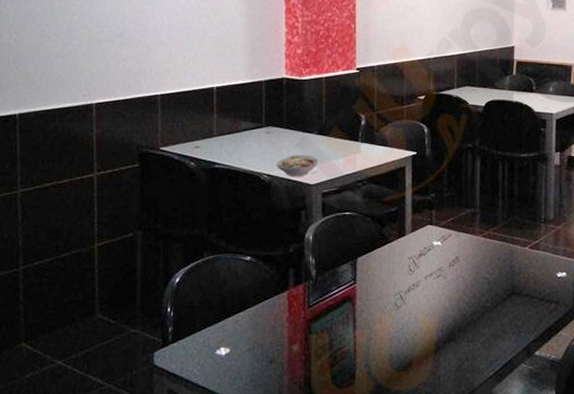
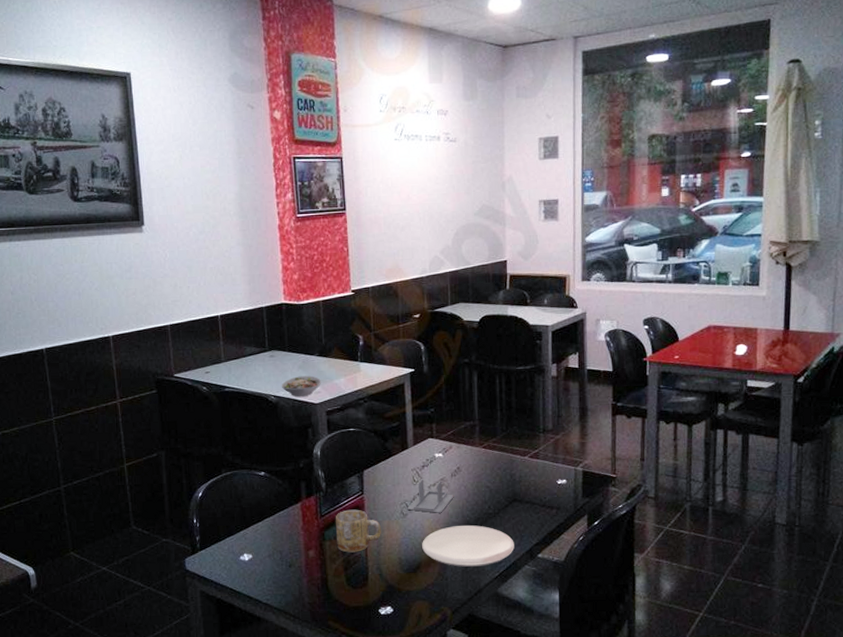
mug: none [323,300,372,348] -> present [335,509,381,553]
napkin holder: none [401,268,451,306] -> present [407,479,454,513]
plate: none [415,319,511,365] -> present [422,525,514,567]

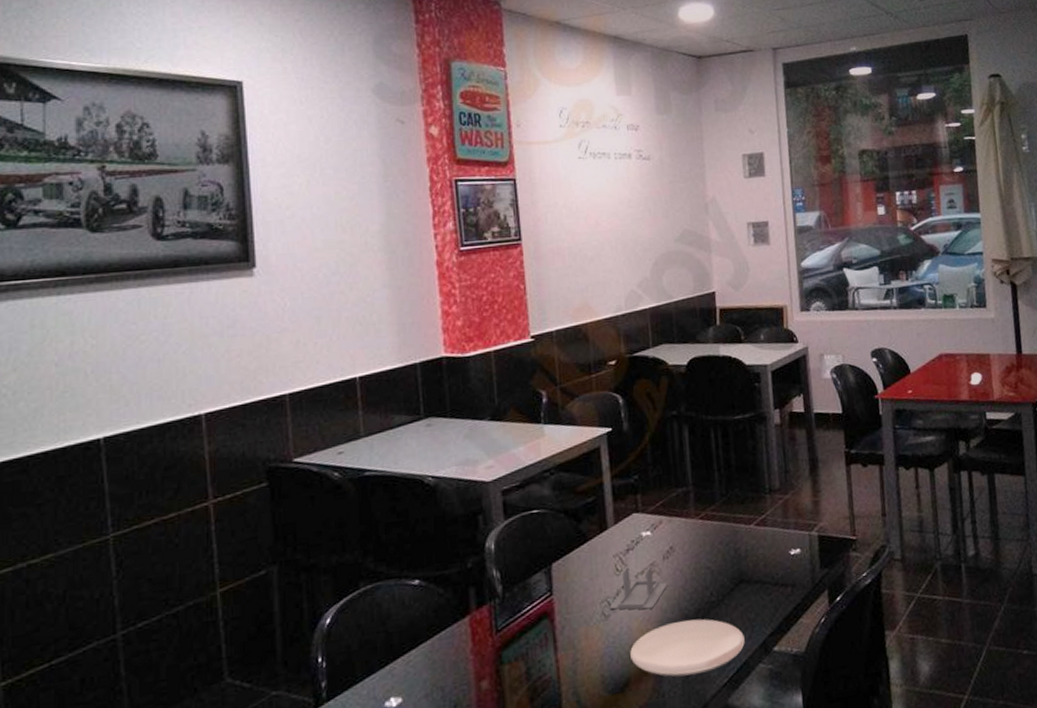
salad: present [281,375,321,397] -> none [441,446,494,476]
mug: present [335,509,381,553] -> none [515,616,577,677]

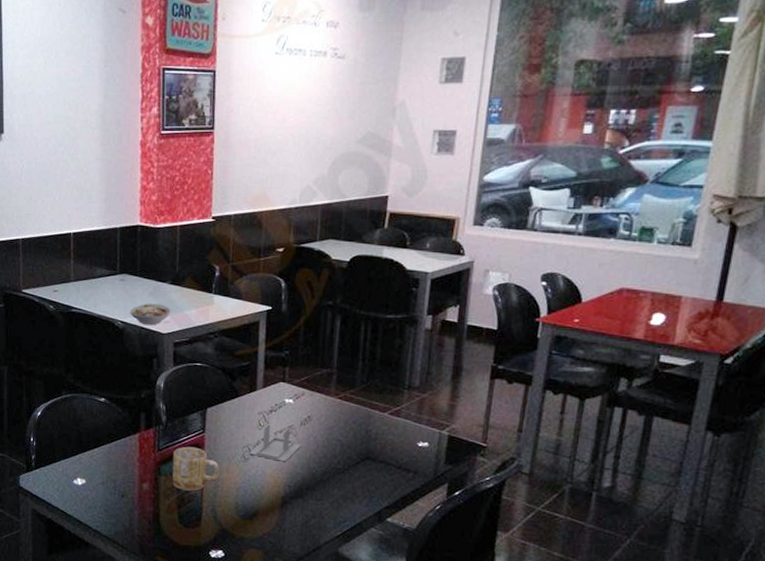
salad: none [441,446,494,476] -> present [129,303,171,326]
mug: none [515,616,577,677] -> present [172,446,220,491]
plate: present [630,618,745,677] -> none [261,477,362,523]

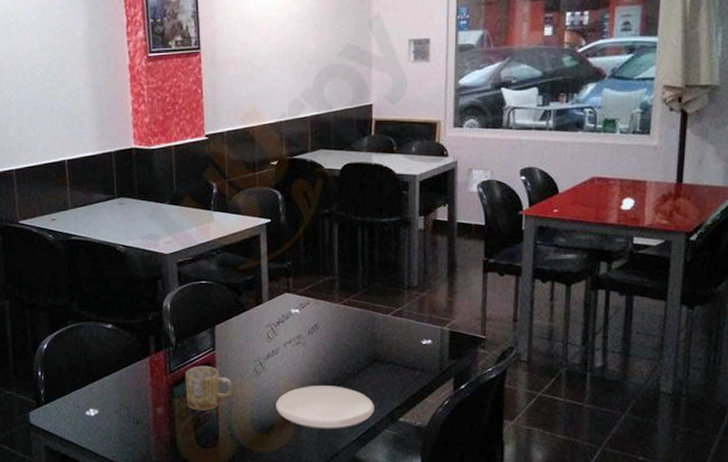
salad: present [129,303,171,326] -> none [130,225,172,247]
napkin holder: present [249,424,301,462] -> none [261,336,311,372]
plate: none [261,477,362,523] -> present [276,386,374,429]

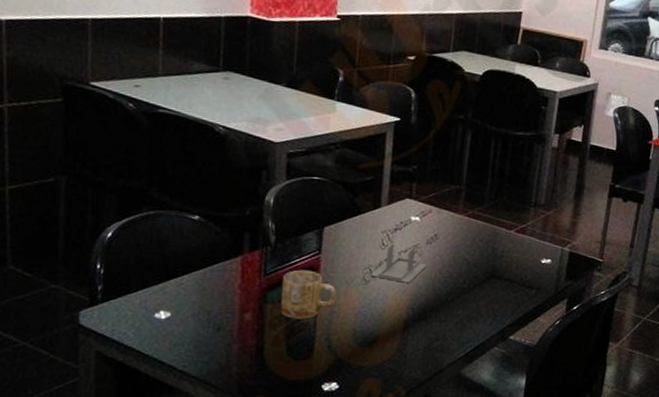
napkin holder: none [261,336,311,372] -> present [370,243,426,283]
plate: present [276,386,374,429] -> none [382,298,486,345]

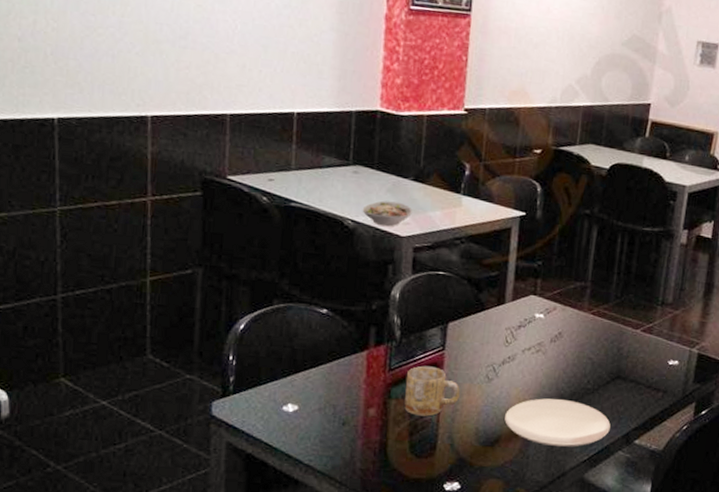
salad: none [233,107,286,133] -> present [362,201,412,227]
napkin holder: present [370,243,426,283] -> none [494,341,550,382]
plate: none [382,298,486,345] -> present [504,398,611,447]

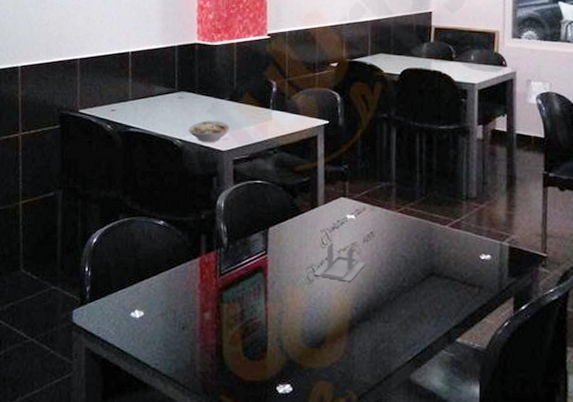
mug: present [404,366,460,416] -> none [234,270,284,319]
napkin holder: none [494,341,550,382] -> present [314,242,365,282]
plate: present [504,398,611,447] -> none [328,298,430,347]

